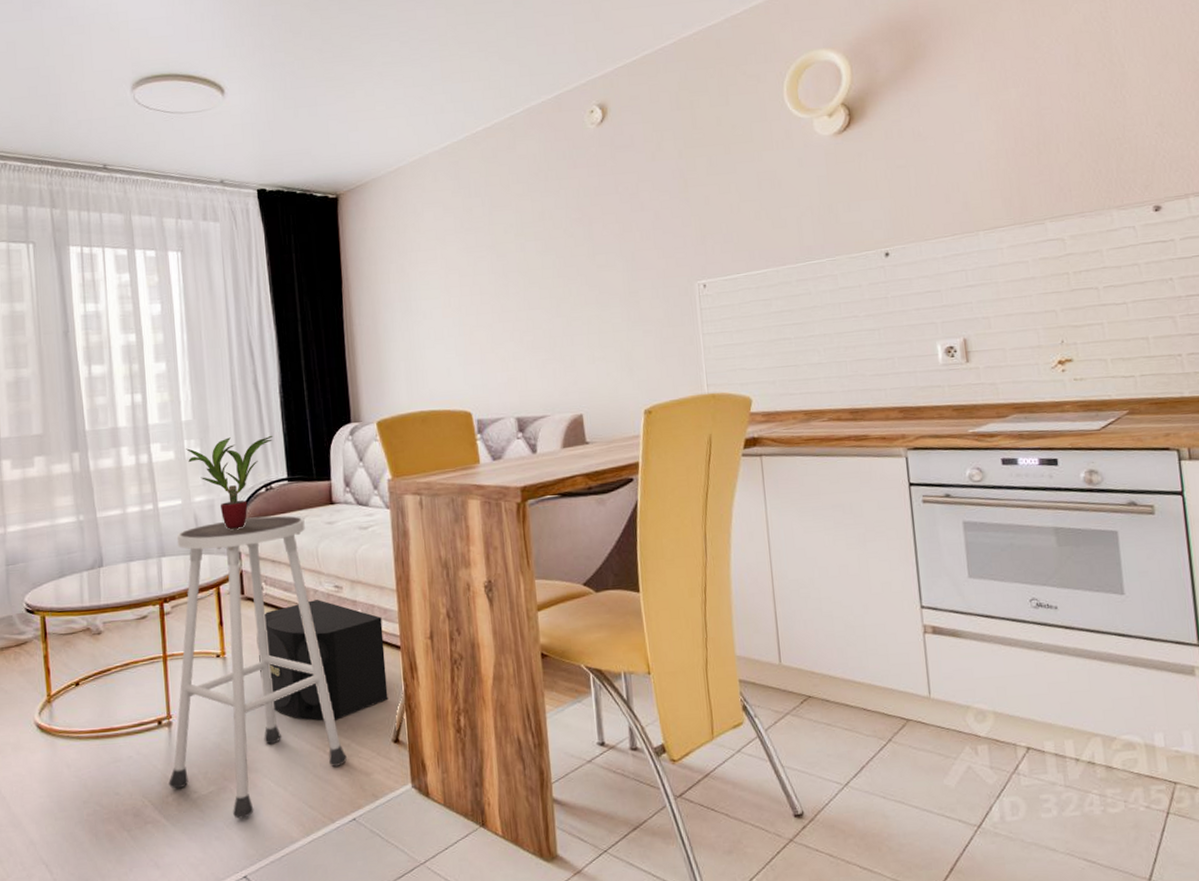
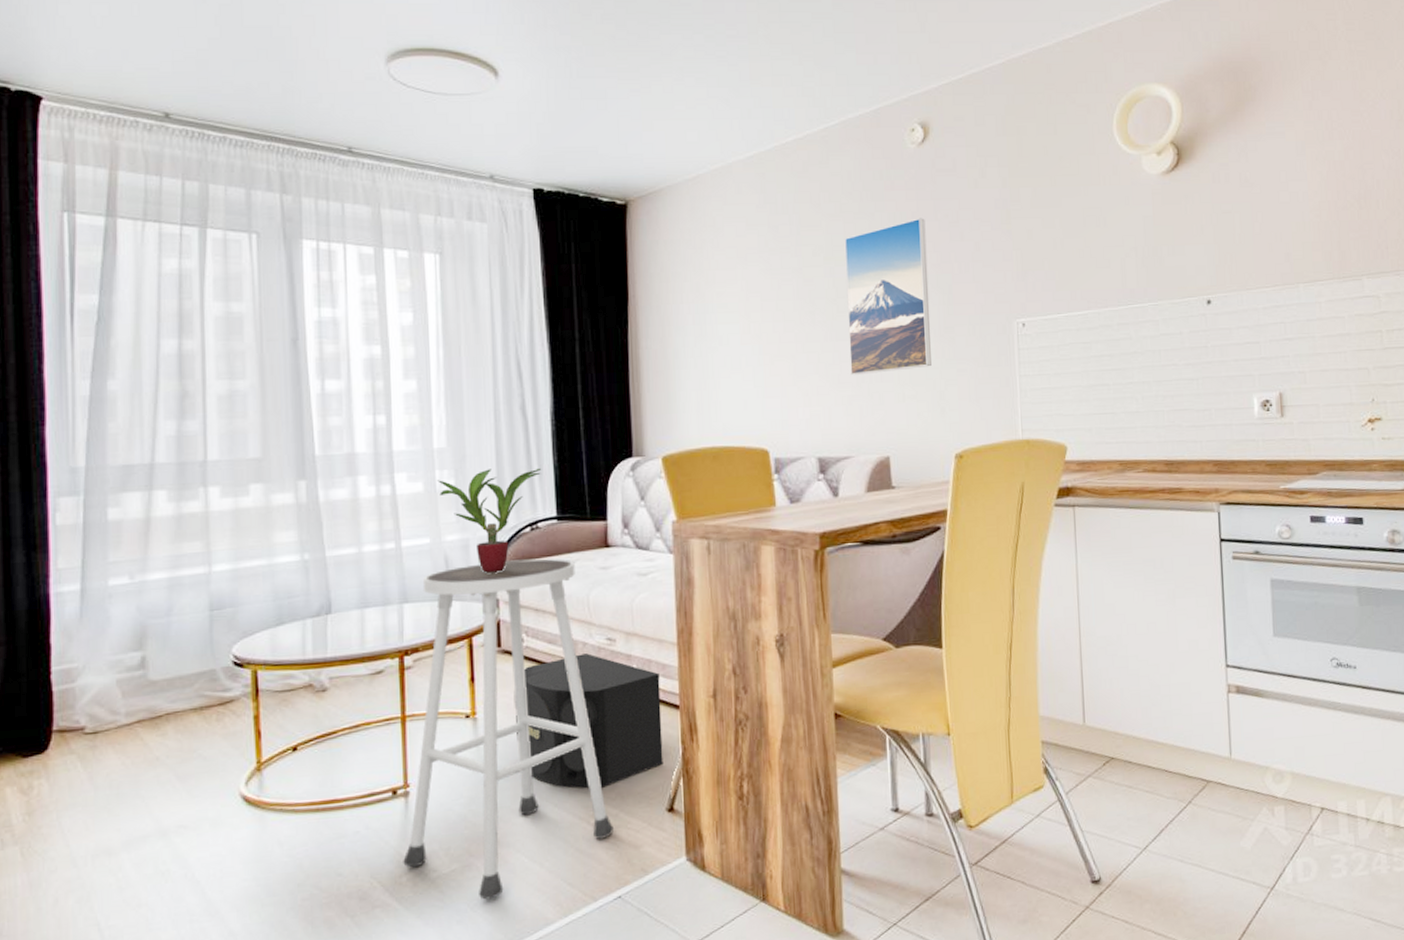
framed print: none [532,192,618,341] -> present [844,218,931,376]

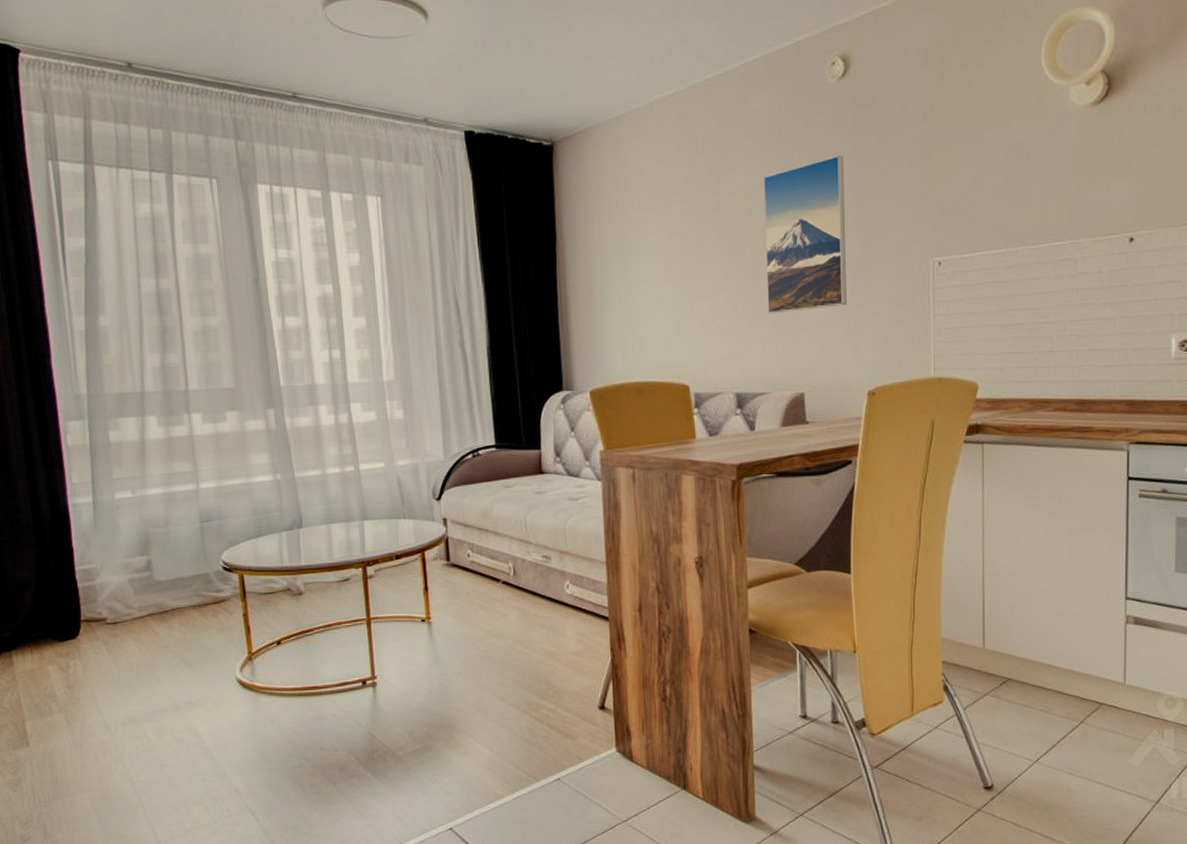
stool: present [403,558,614,900] -> none [374,483,552,776]
potted plant: present [436,467,542,573] -> none [387,399,481,495]
speaker: present [513,653,663,788] -> none [462,569,595,686]

